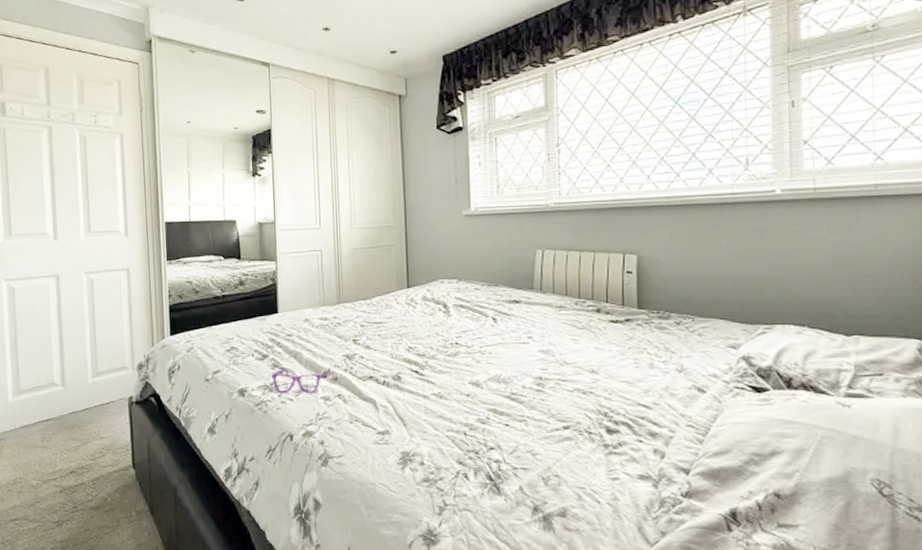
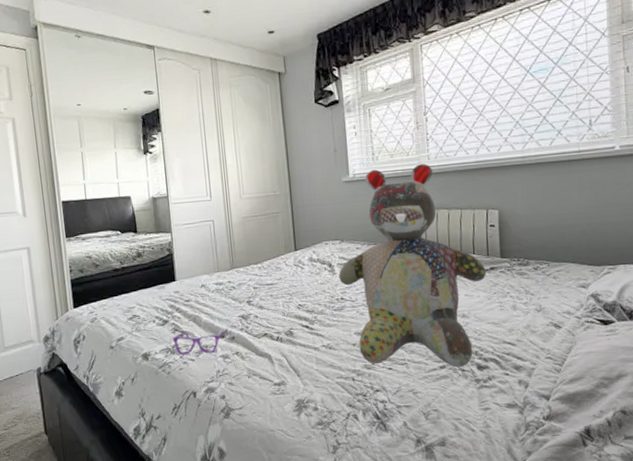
stuffed bear: none [454,200,620,429] -> present [338,164,486,367]

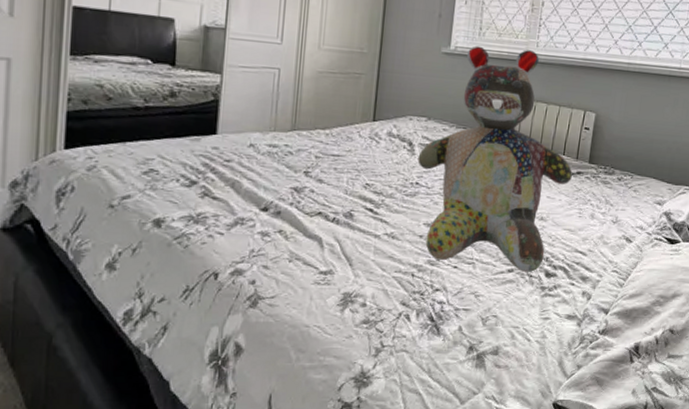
eyeglasses: present [173,331,229,356] -> none [199,199,274,229]

